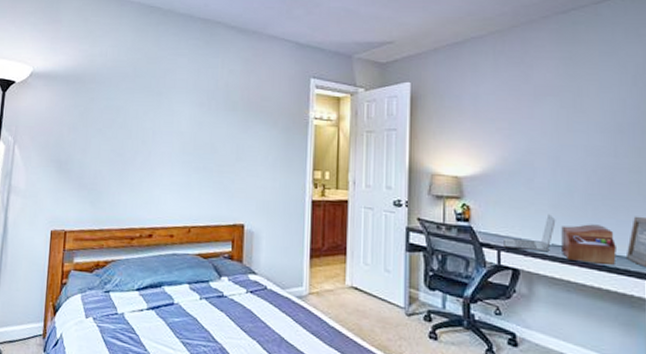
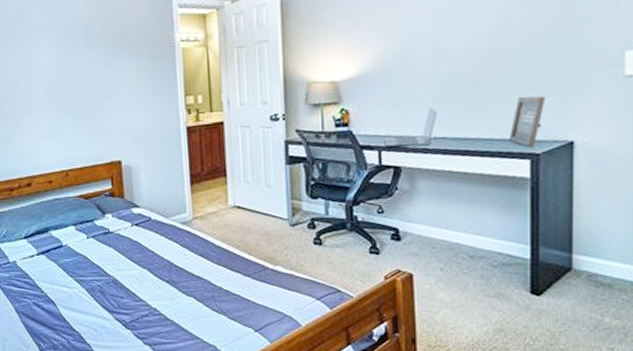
sewing box: present [561,224,616,265] -> none [443,110,499,151]

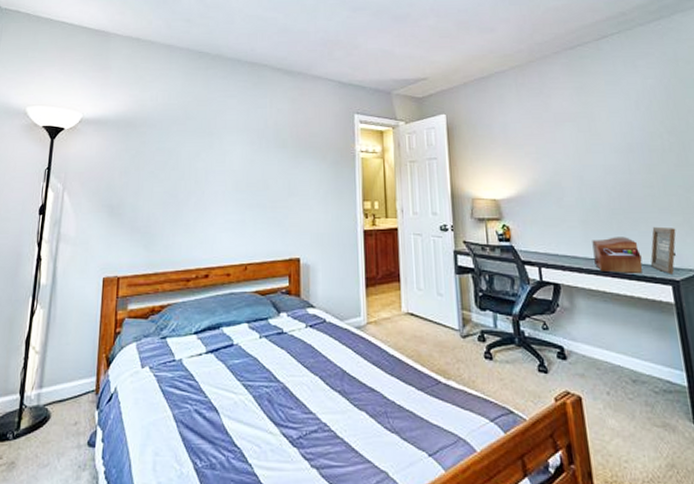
laptop: present [384,107,438,148] -> none [542,230,587,266]
sewing box: none [443,110,499,151] -> present [592,237,643,273]

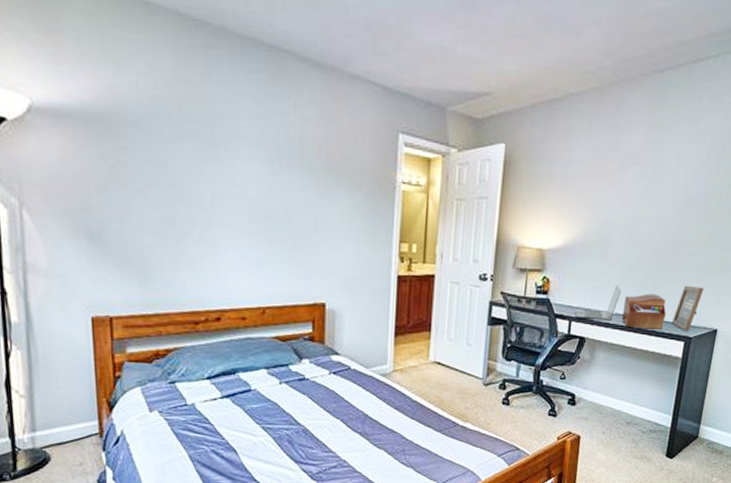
laptop: none [542,230,587,266] -> present [575,285,622,321]

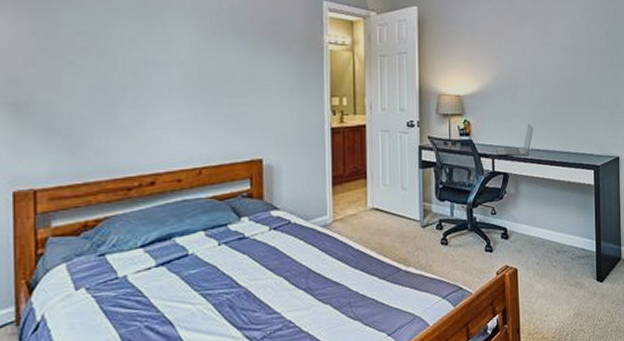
sewing box: present [622,293,666,329] -> none [537,129,574,162]
picture frame: present [671,285,705,332] -> none [580,119,602,161]

